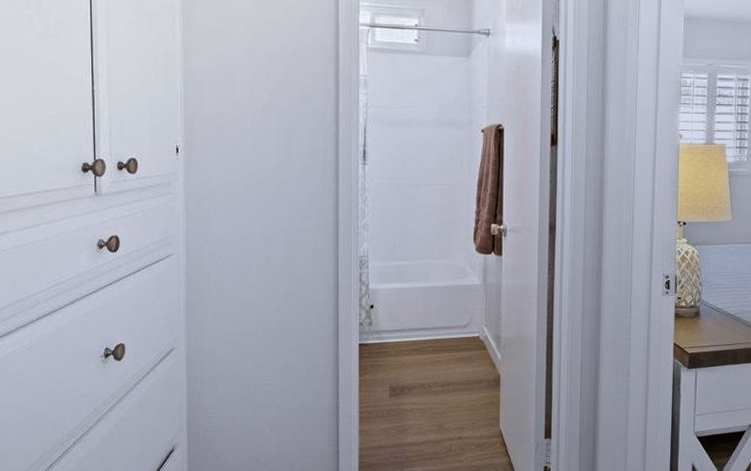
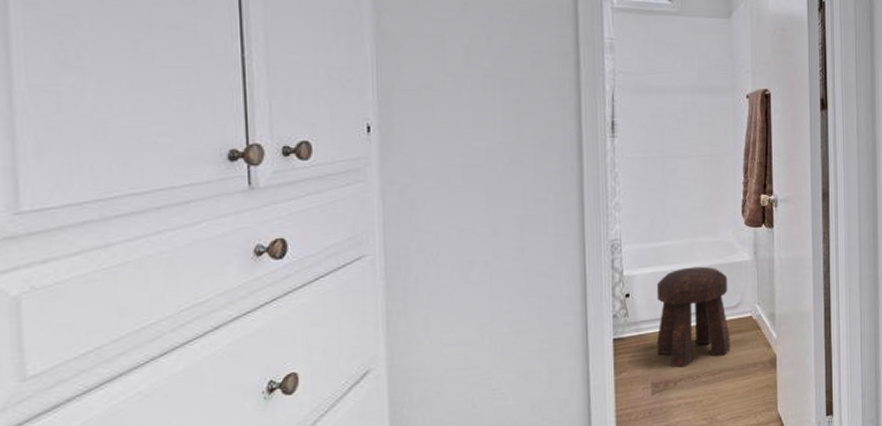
stool: none [396,286,459,376] -> present [656,266,730,368]

